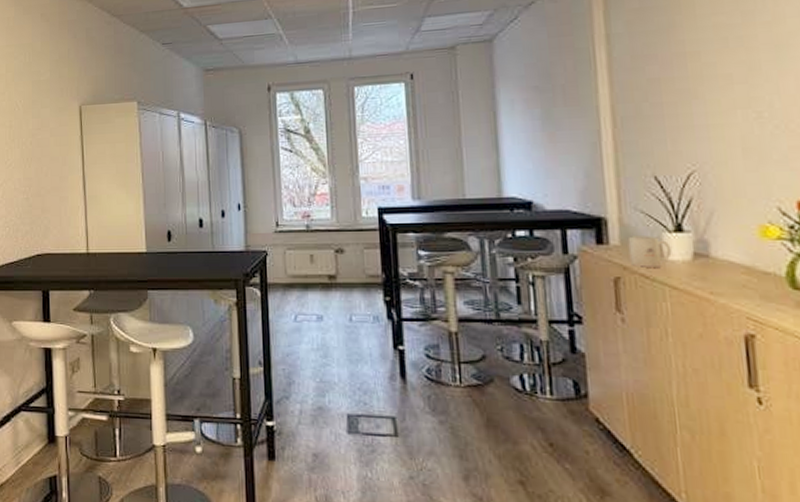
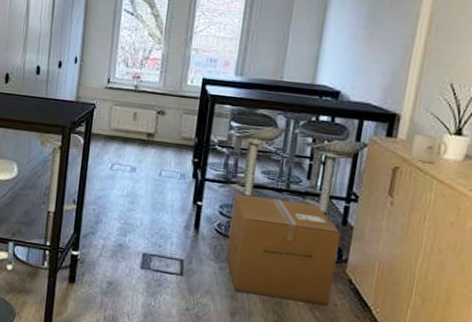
box: none [439,331,579,455] -> present [226,193,341,306]

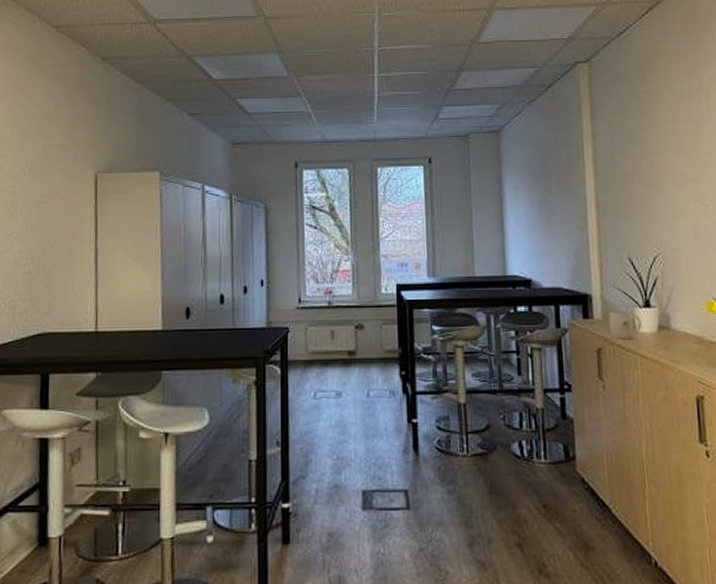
box: present [226,193,341,306] -> none [449,401,568,516]

